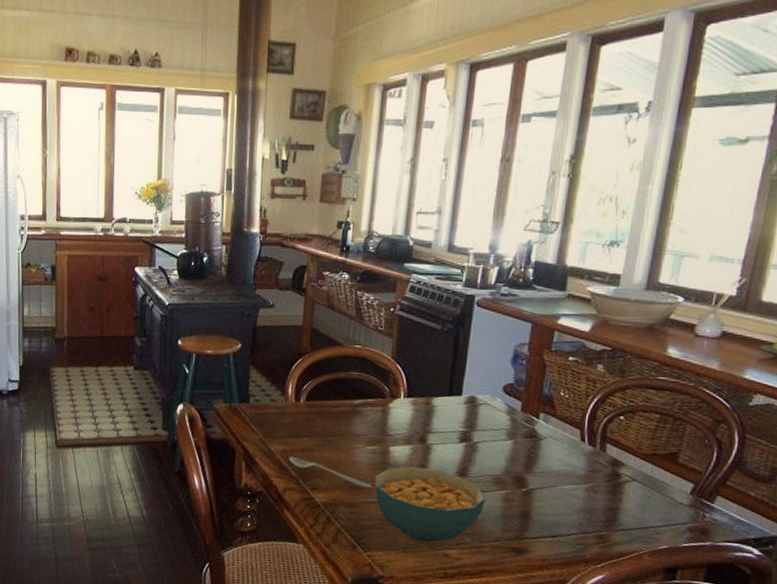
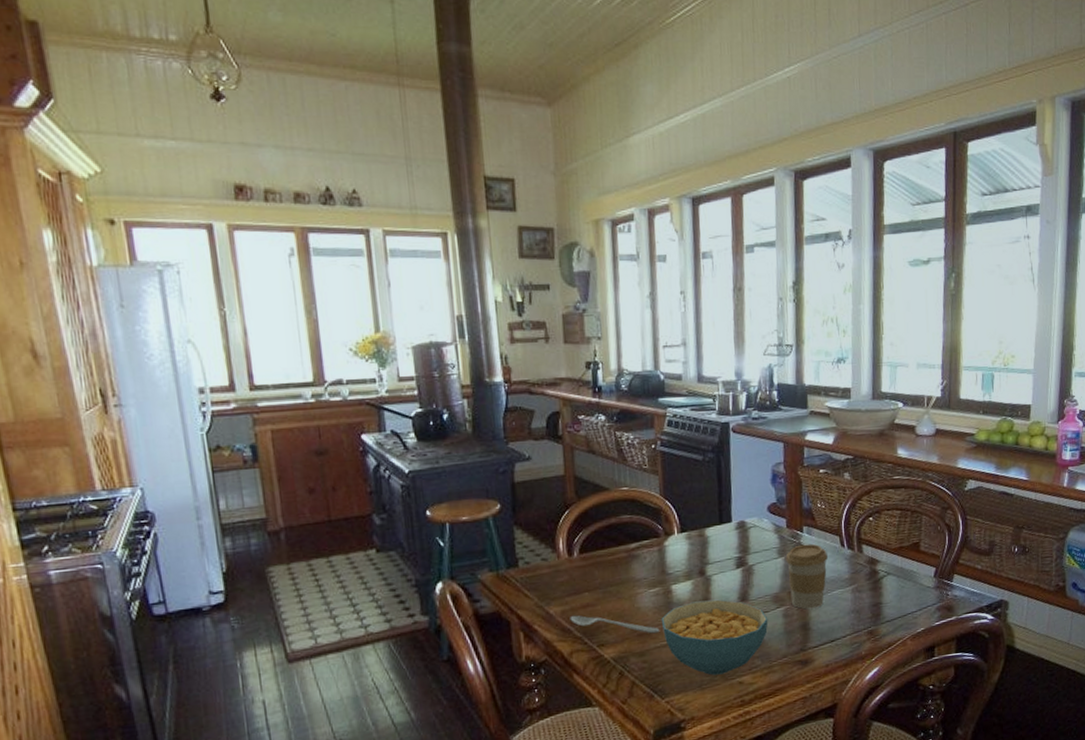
coffee cup: none [513,431,564,499] -> present [785,543,829,609]

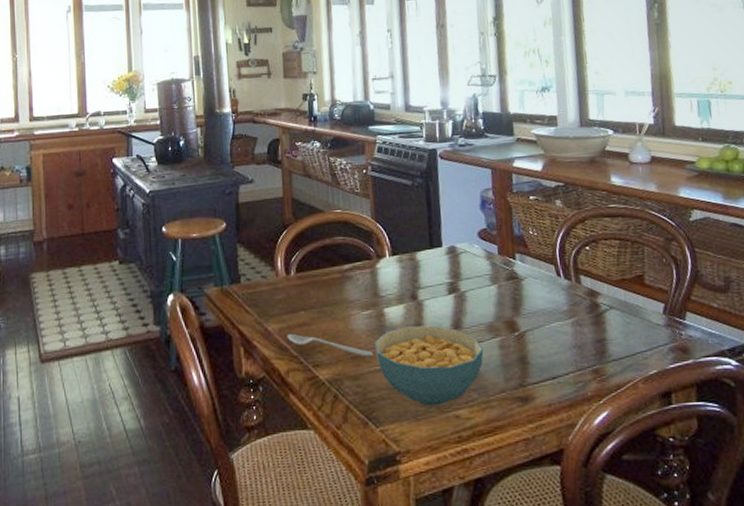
coffee cup: present [785,543,829,609] -> none [498,272,544,341]

